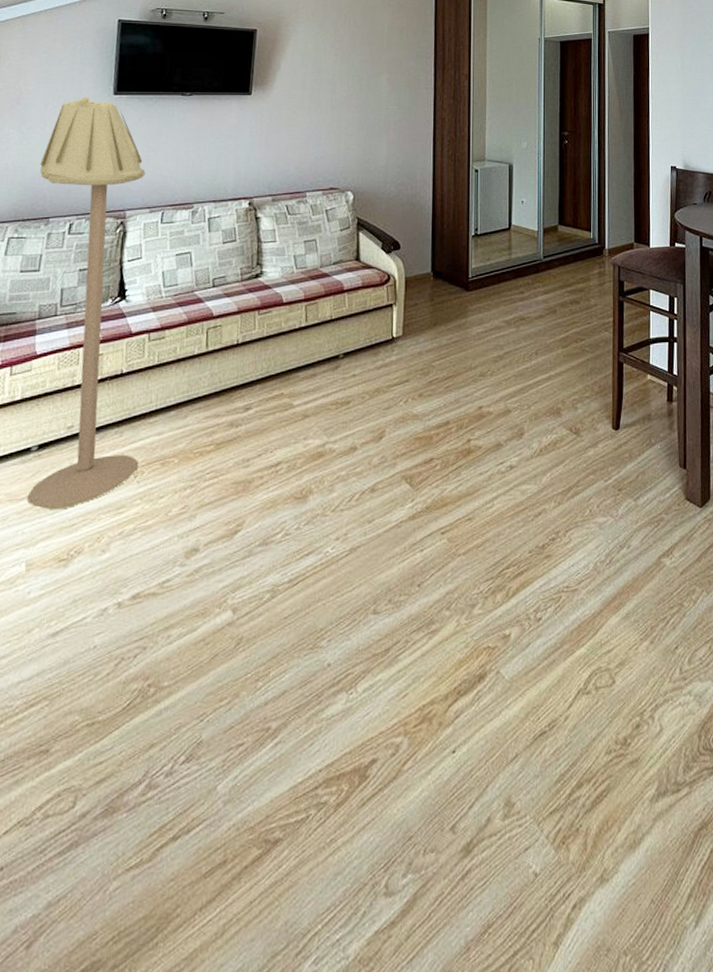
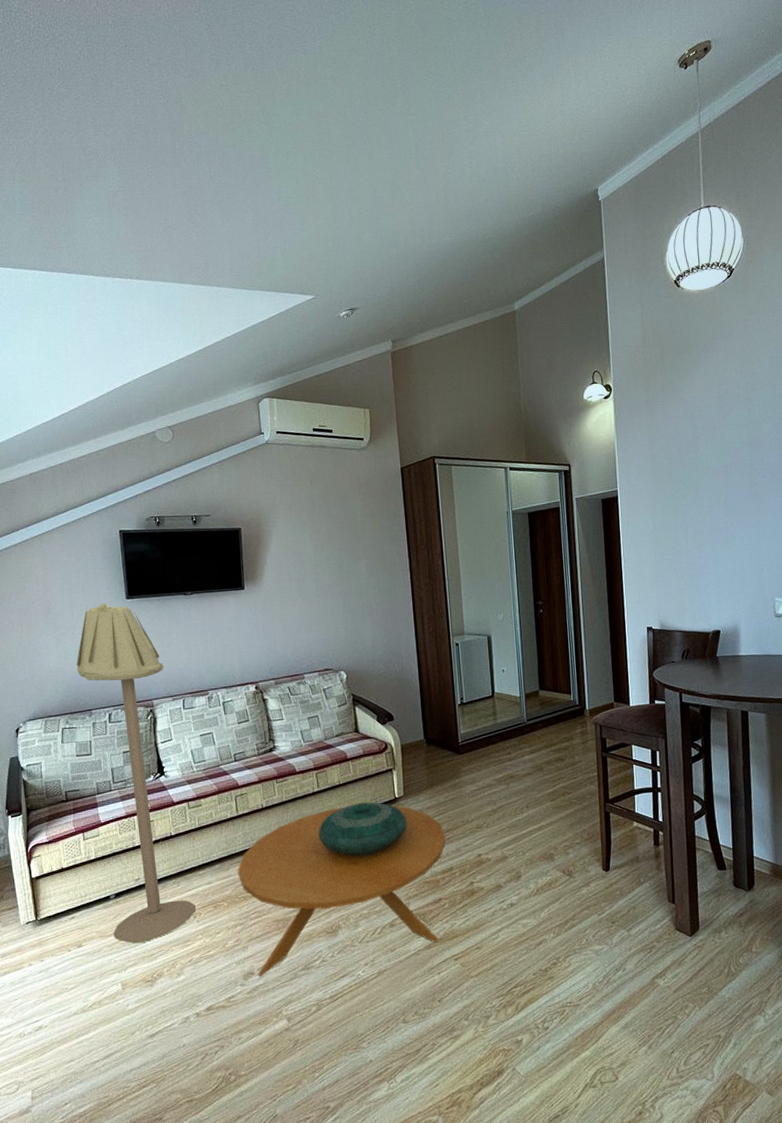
coffee table: none [196,346,445,554] -> present [237,805,446,976]
decorative bowl: none [299,341,403,405] -> present [318,802,407,856]

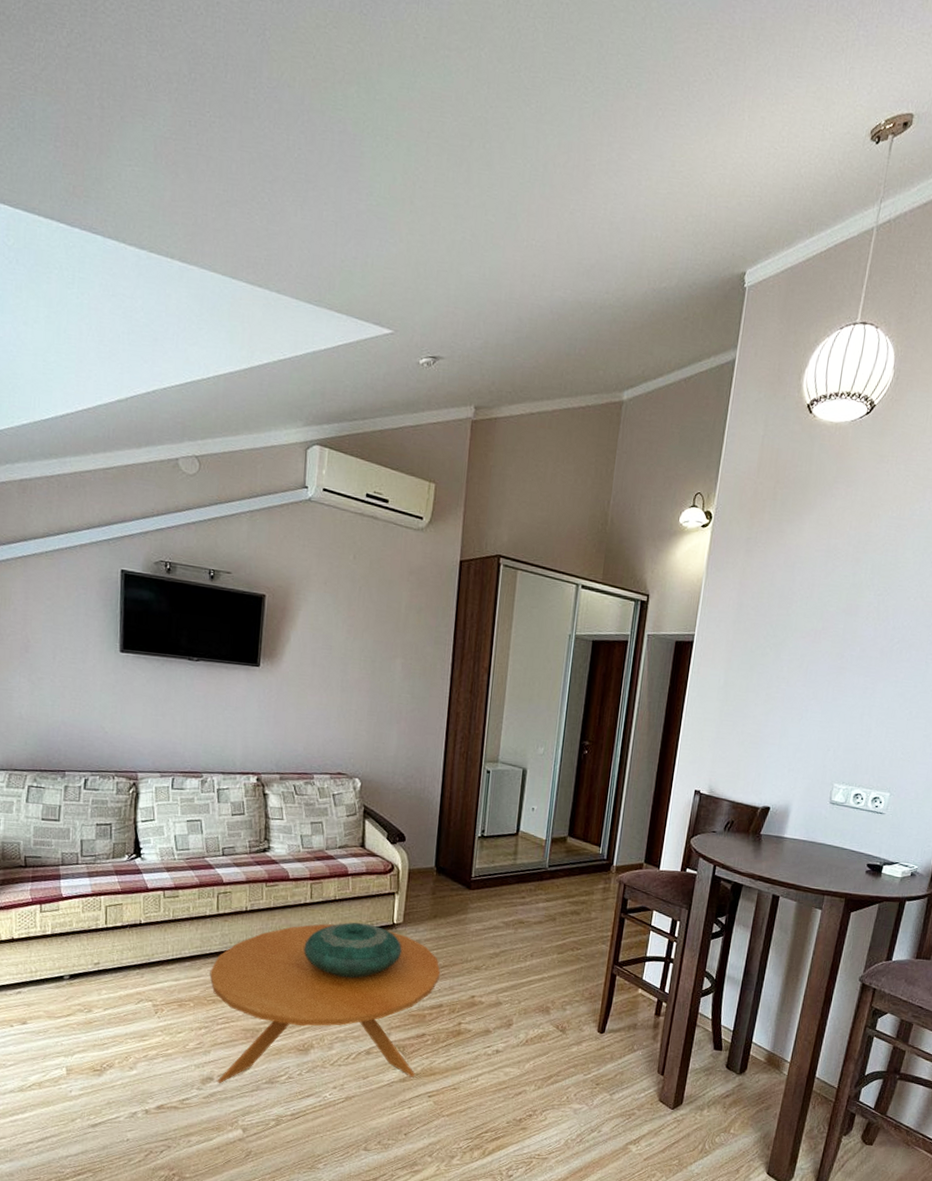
floor lamp: present [76,602,196,944] -> none [52,651,158,1030]

